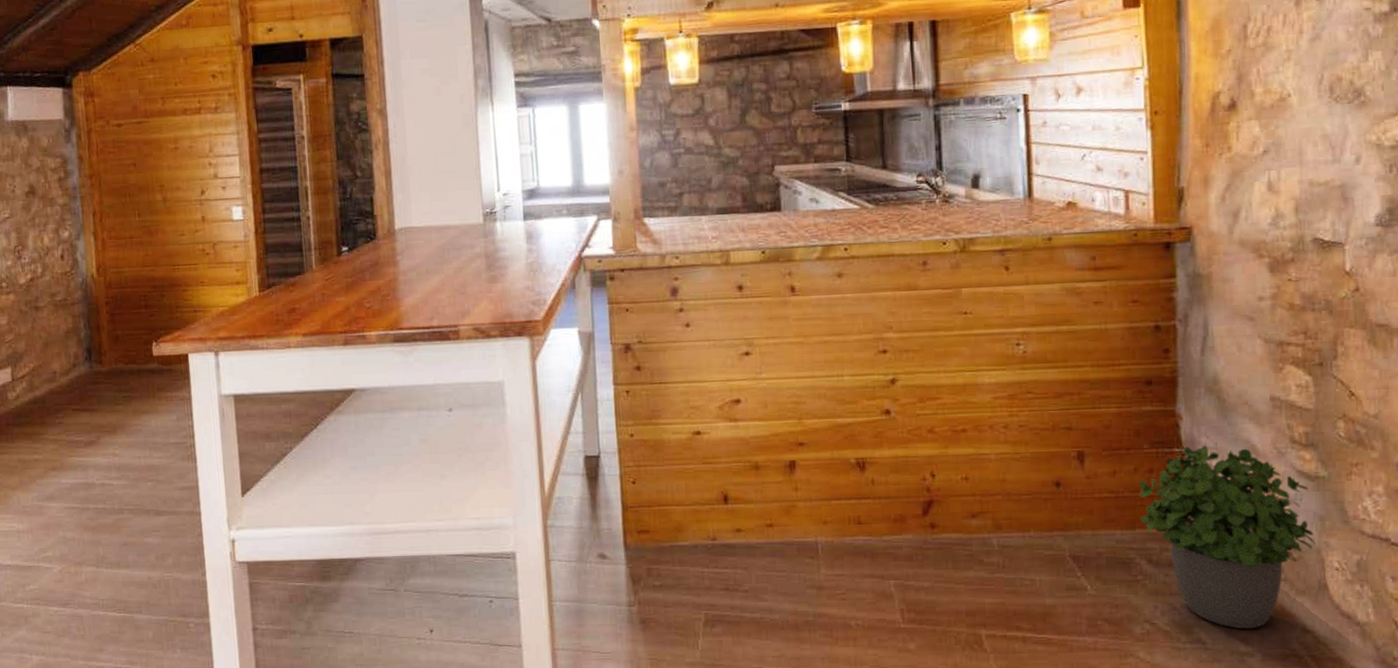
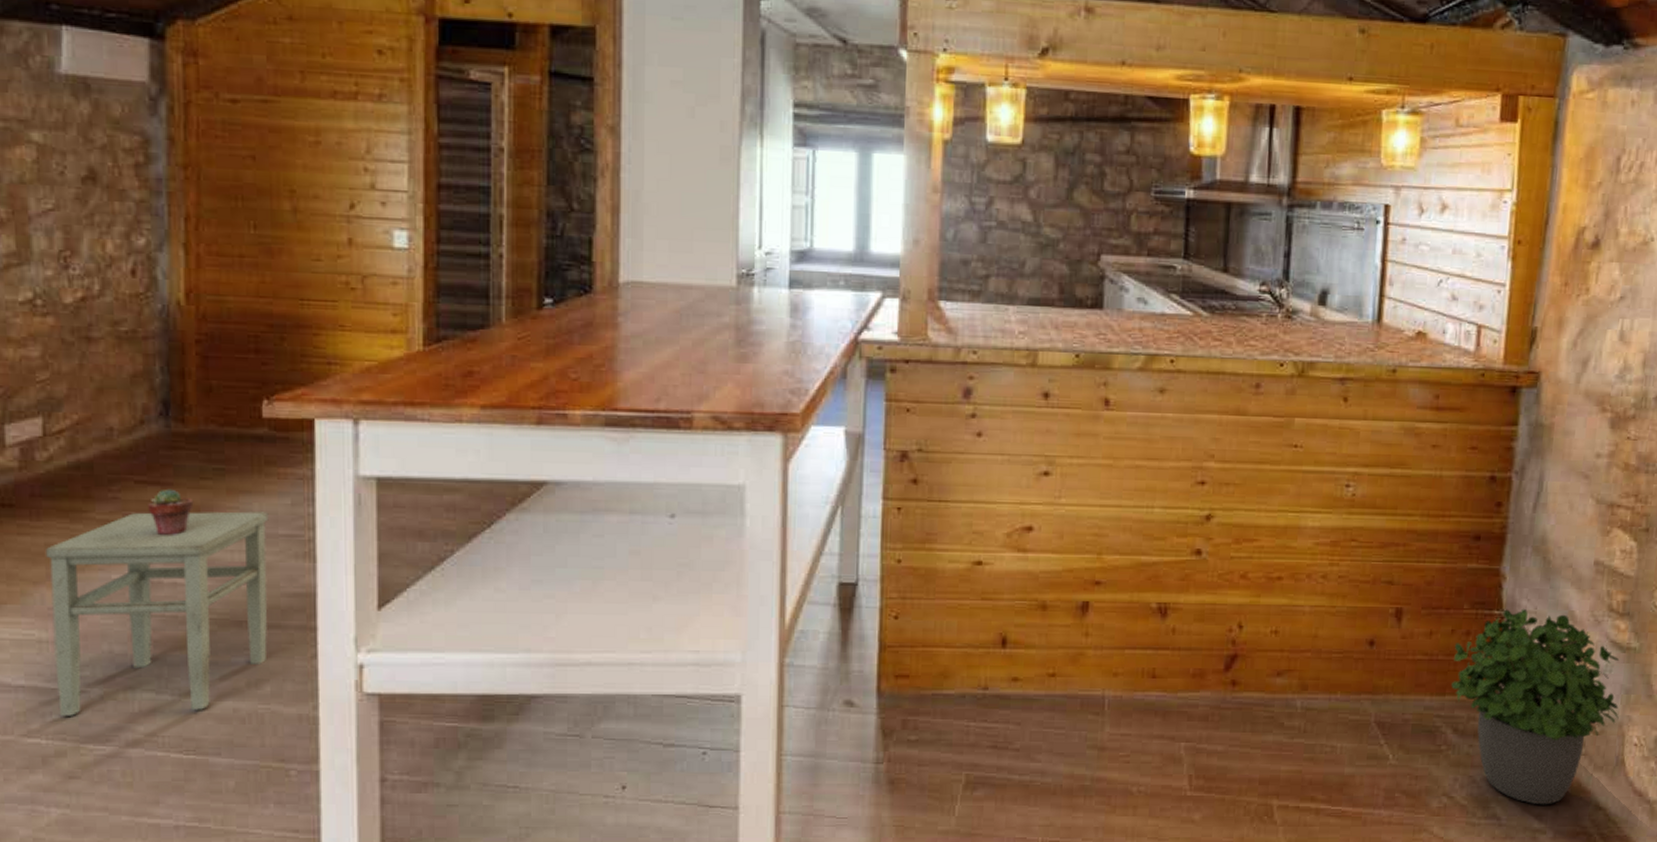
stool: none [19,426,168,586] -> present [46,511,269,716]
potted succulent: none [82,413,112,449] -> present [148,488,194,536]

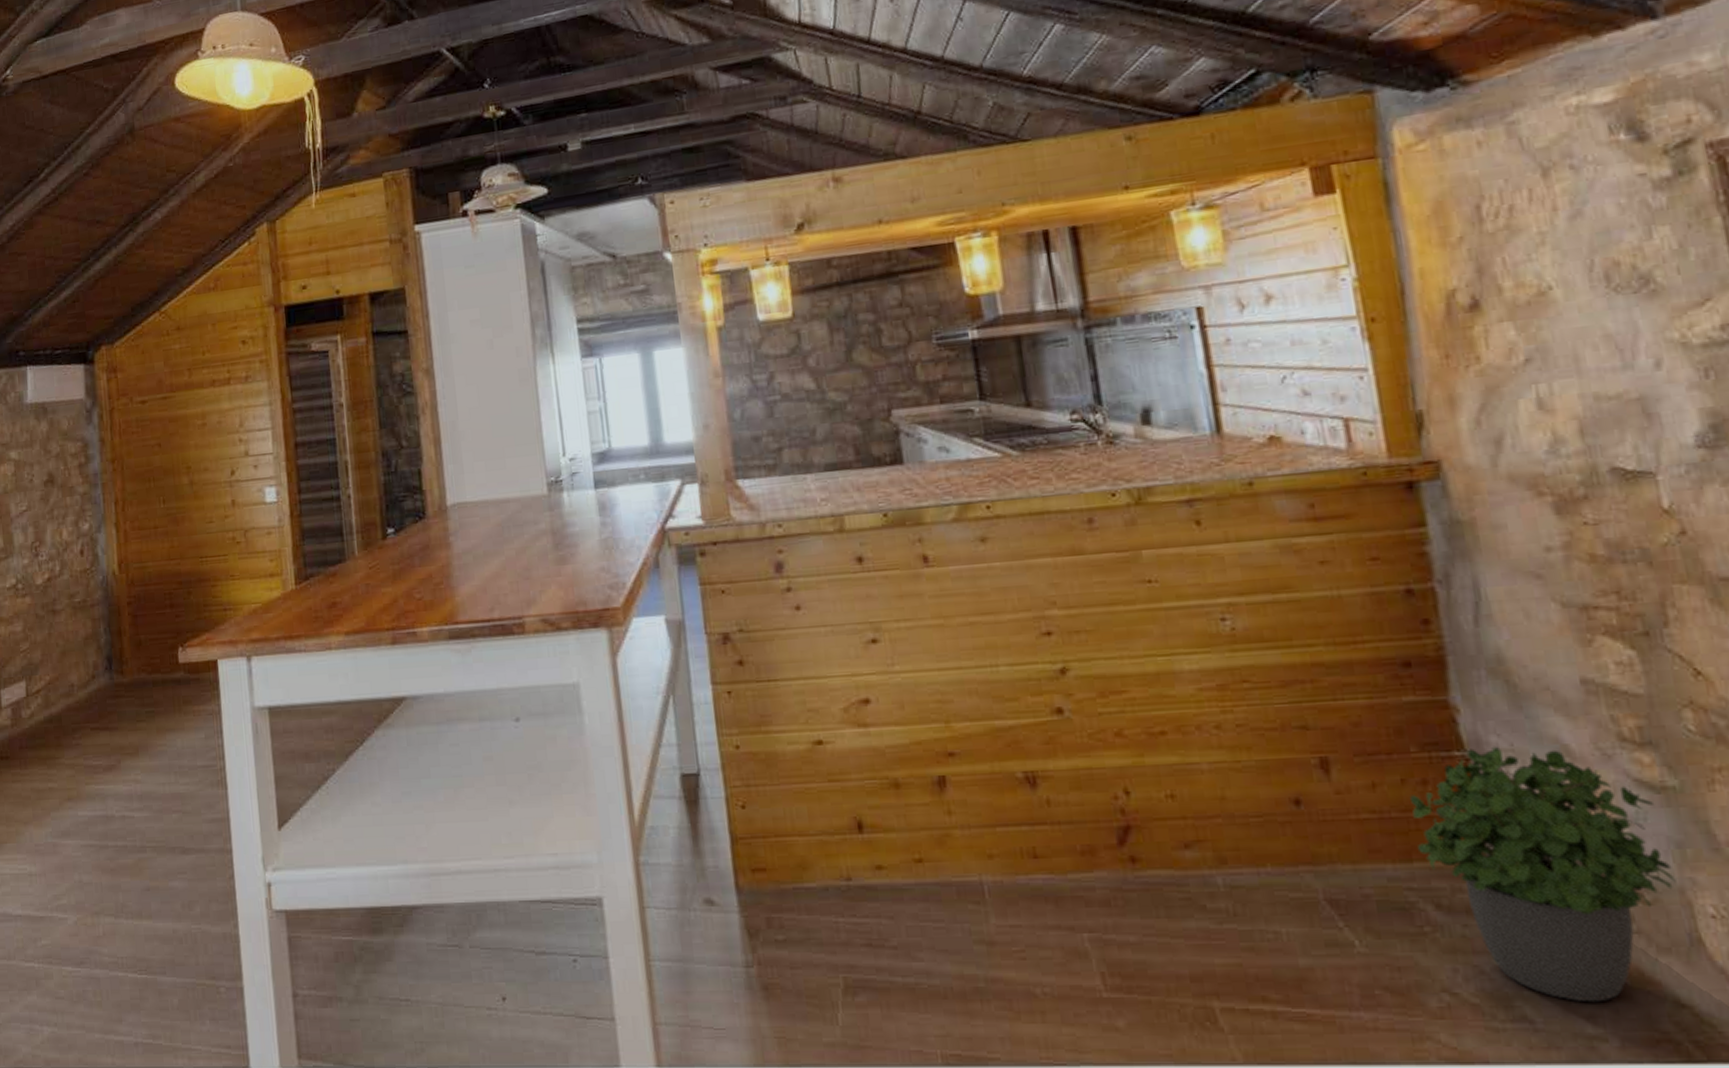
stool: present [46,511,269,716] -> none [32,746,195,941]
potted succulent: present [148,488,194,536] -> none [101,732,134,775]

